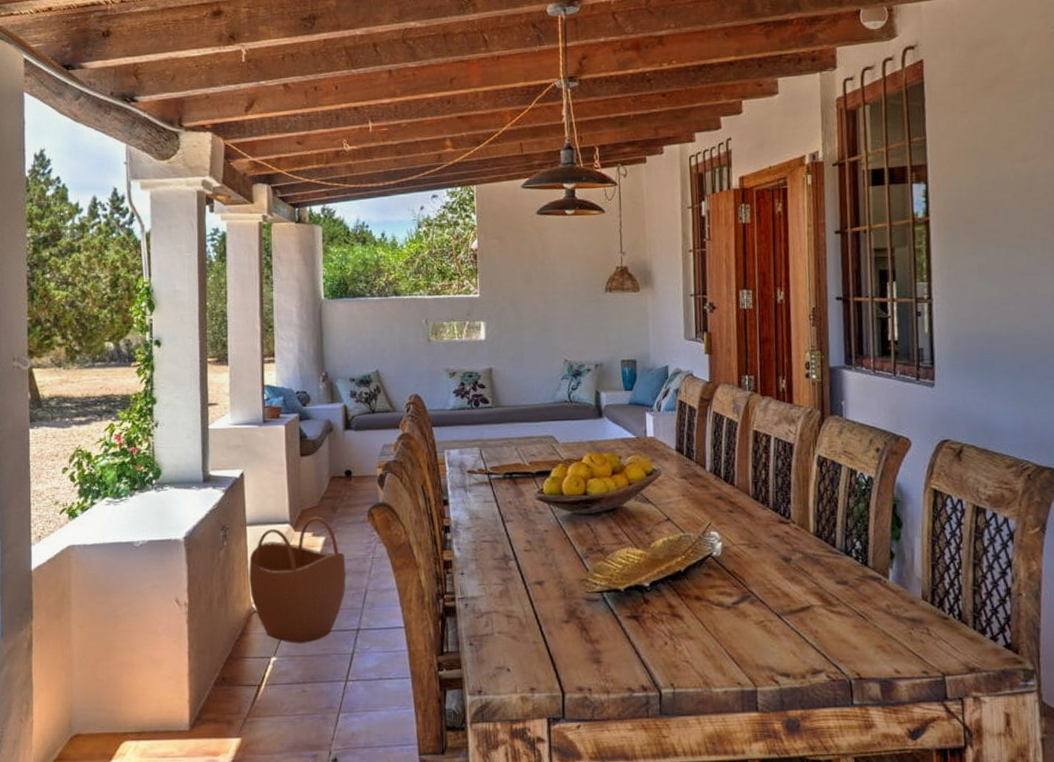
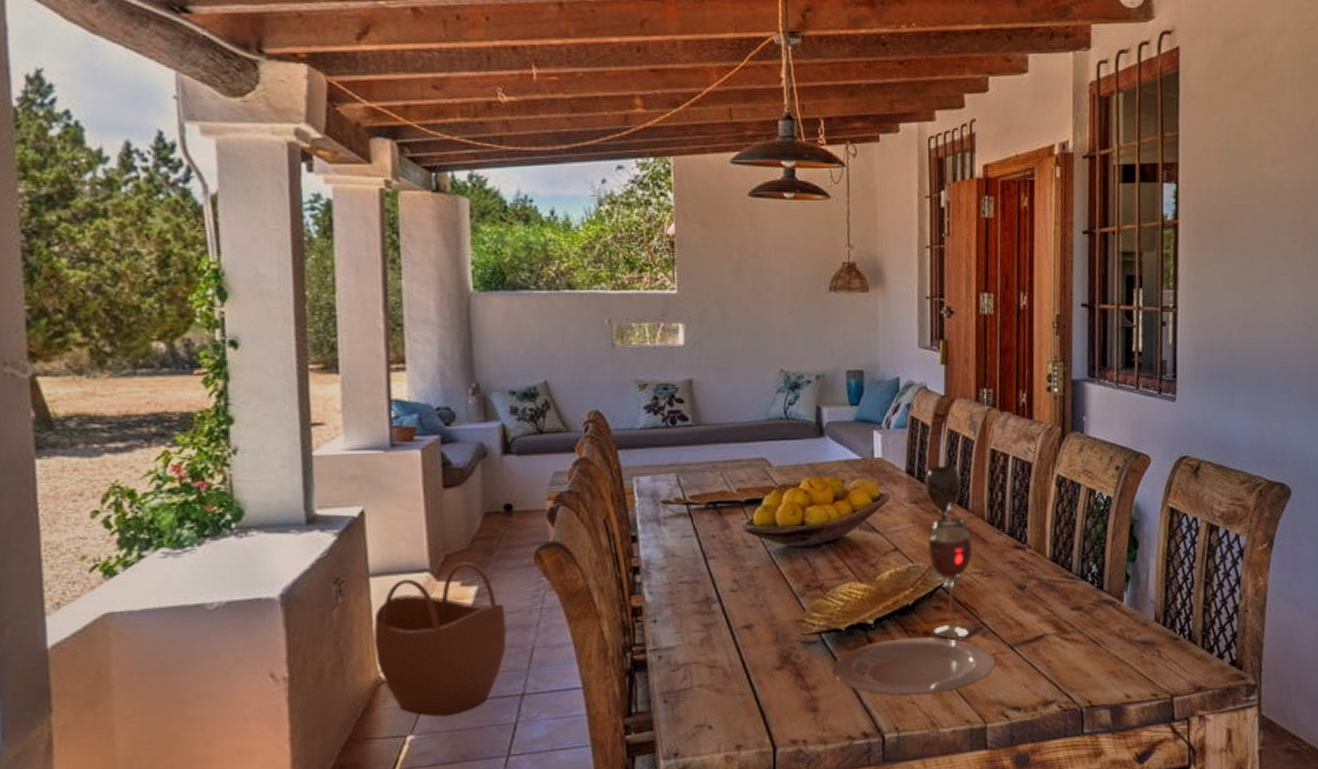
plate: none [613,601,765,656] -> present [832,637,996,696]
wine glass: none [694,445,726,494] -> present [926,465,961,519]
wineglass: none [697,492,739,604] -> present [927,517,973,638]

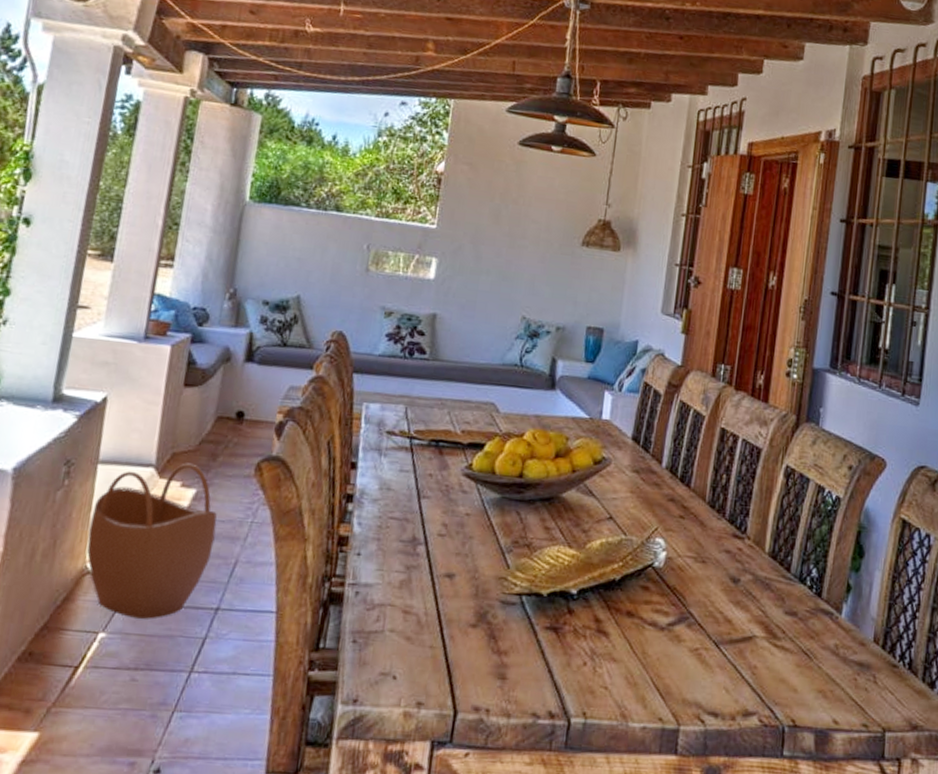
plate: present [832,637,996,696] -> none [527,614,698,683]
wine glass: present [926,465,961,519] -> none [649,437,686,494]
wineglass: present [927,517,973,638] -> none [637,492,689,625]

